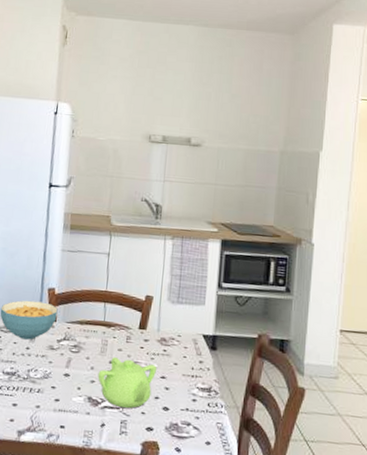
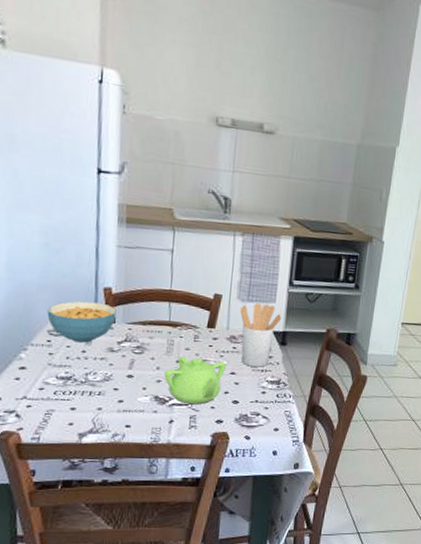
utensil holder: none [170,305,212,373] -> present [240,303,282,367]

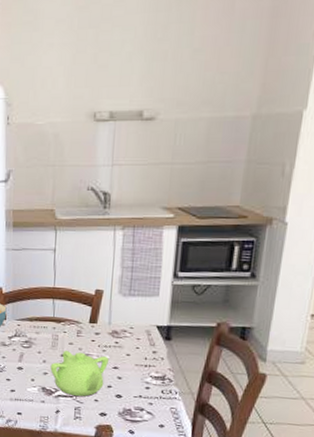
utensil holder: present [240,303,282,367] -> none [122,297,166,362]

